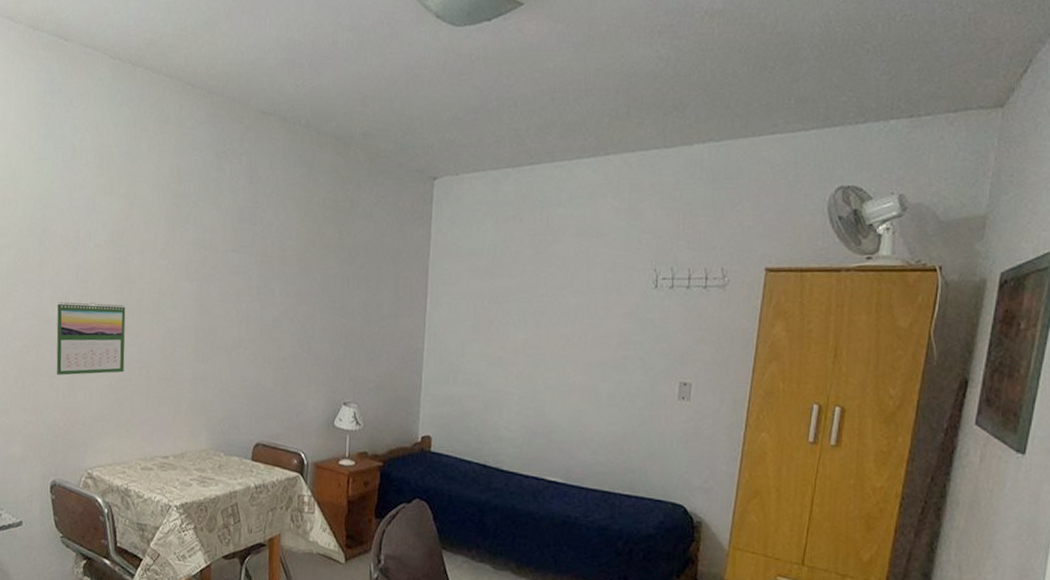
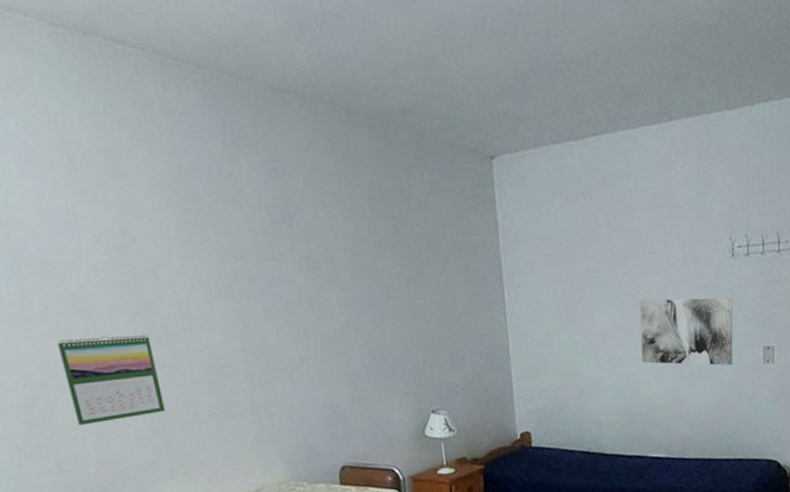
wall art: none [550,321,652,397] -> present [639,297,733,366]

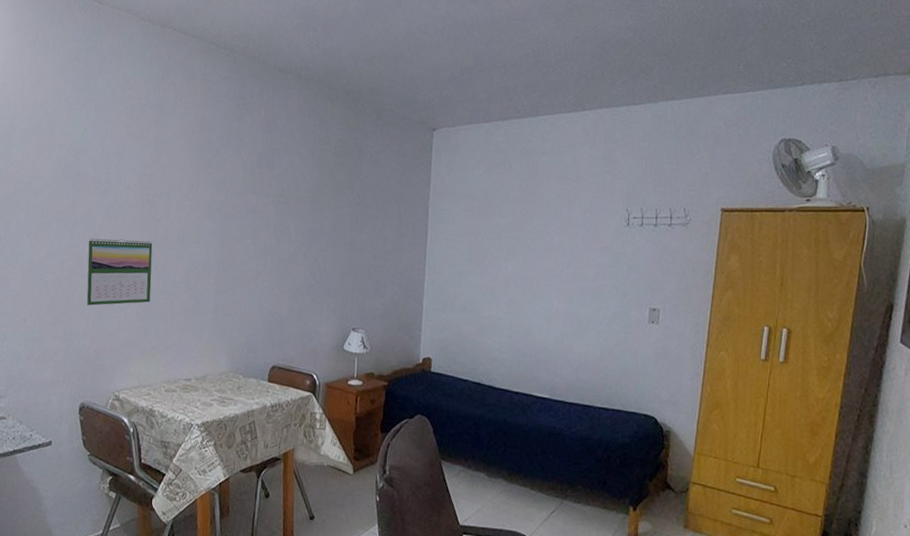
wall art: present [639,297,733,366] -> none [537,255,625,321]

